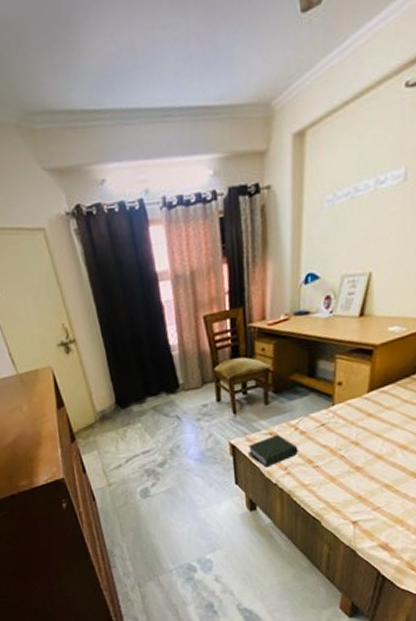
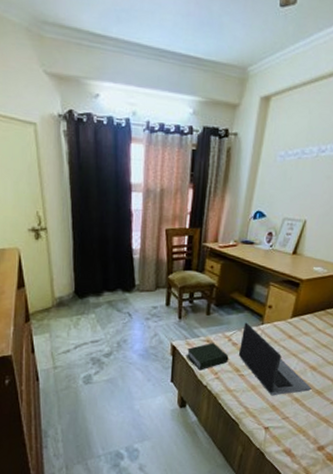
laptop computer: none [308,406,405,485] -> present [238,322,312,396]

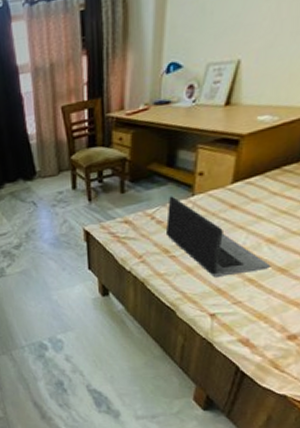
book: present [186,343,229,371] -> none [102,223,154,255]

